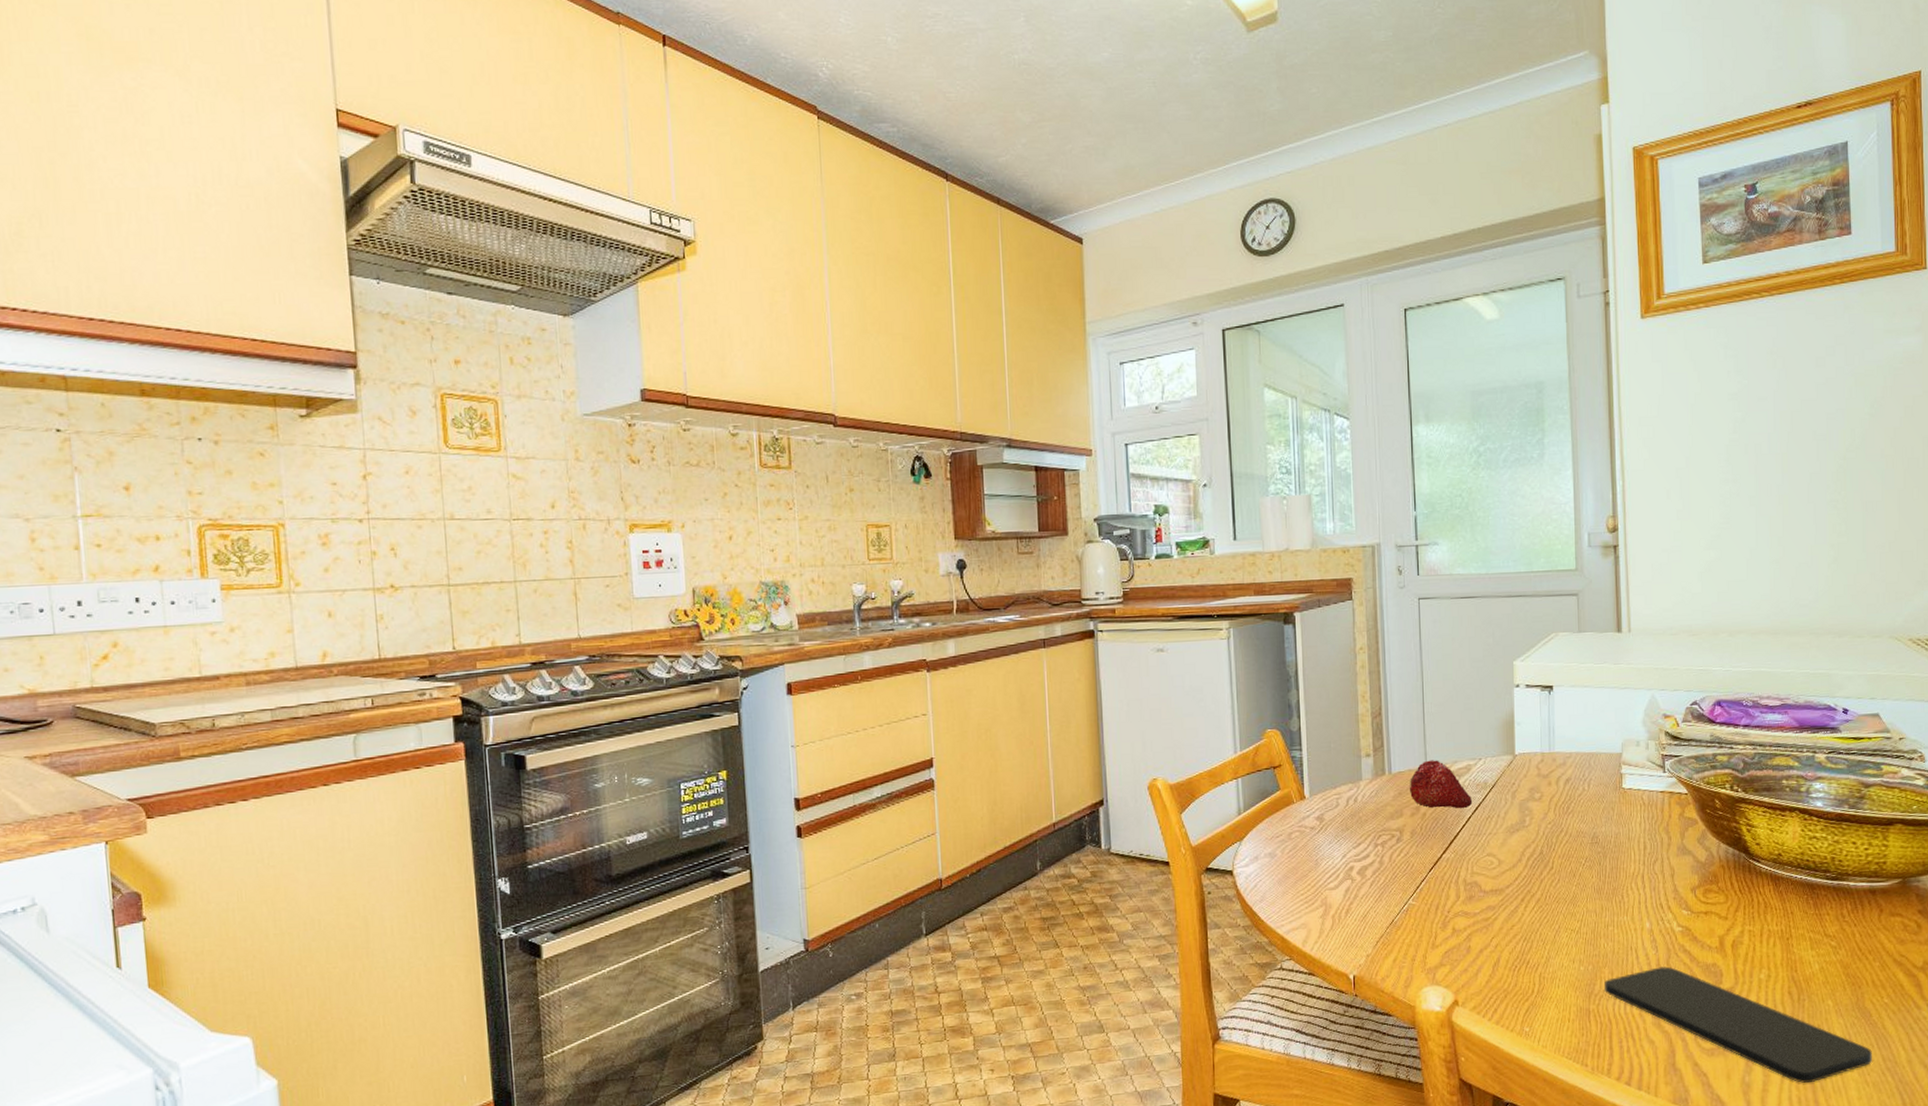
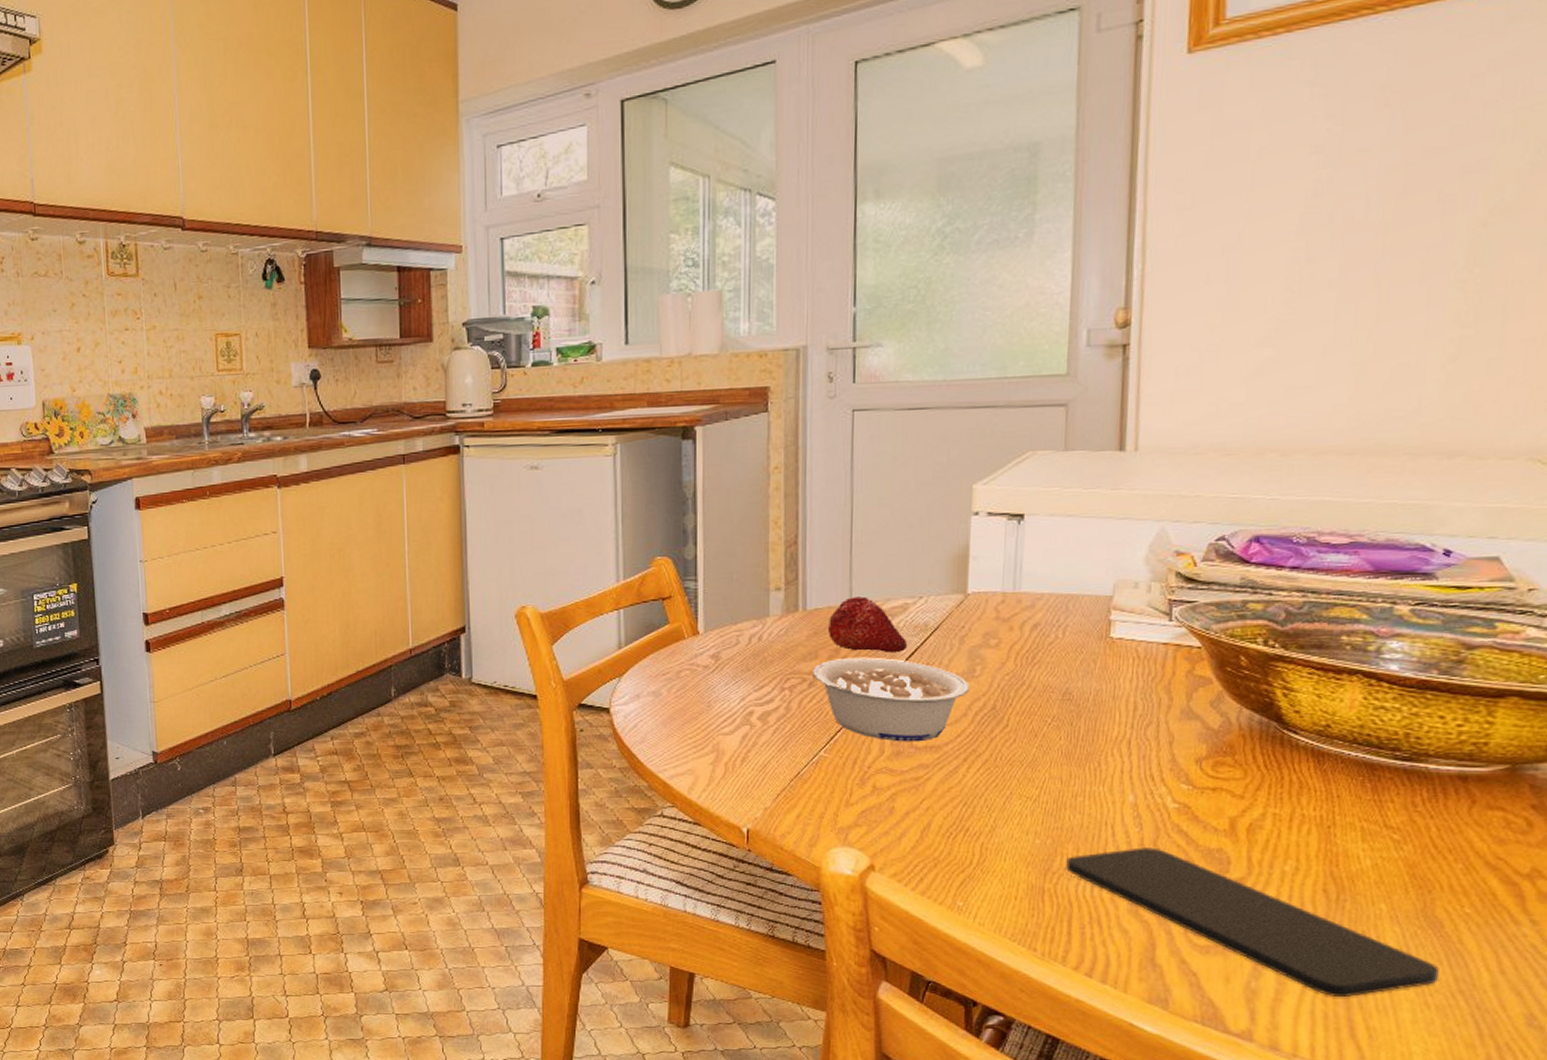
legume: none [1400,813,1523,888] -> present [813,657,971,742]

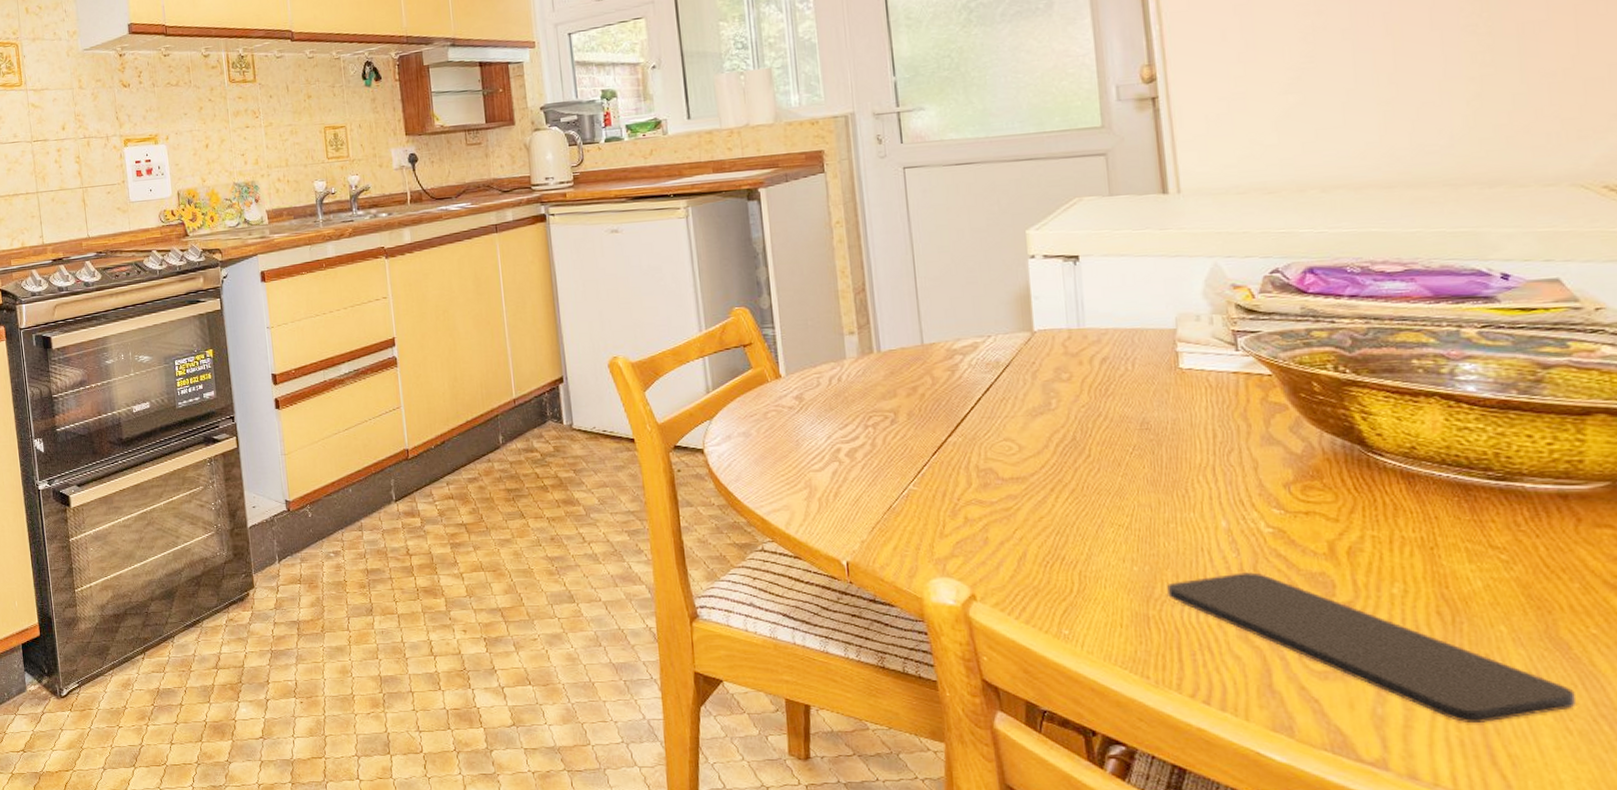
legume: present [813,657,971,742] -> none [893,394,1049,474]
fruit: present [827,596,908,653] -> none [902,337,982,390]

